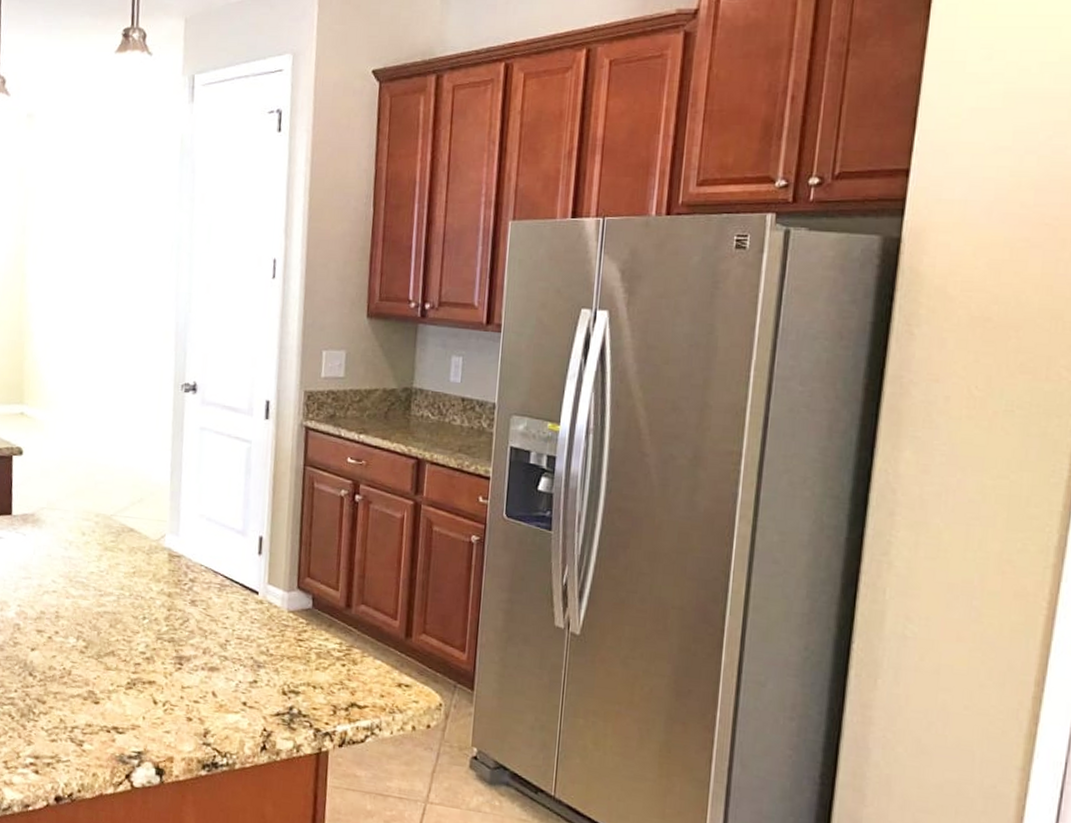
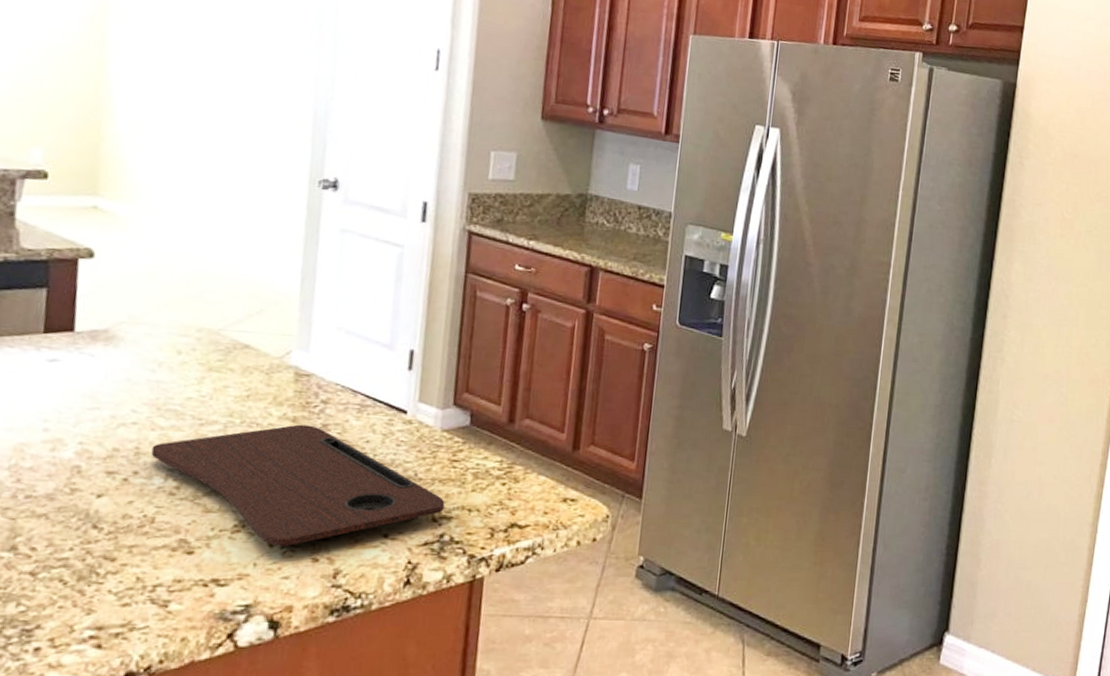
cutting board: none [66,599,293,707] -> present [151,424,445,548]

